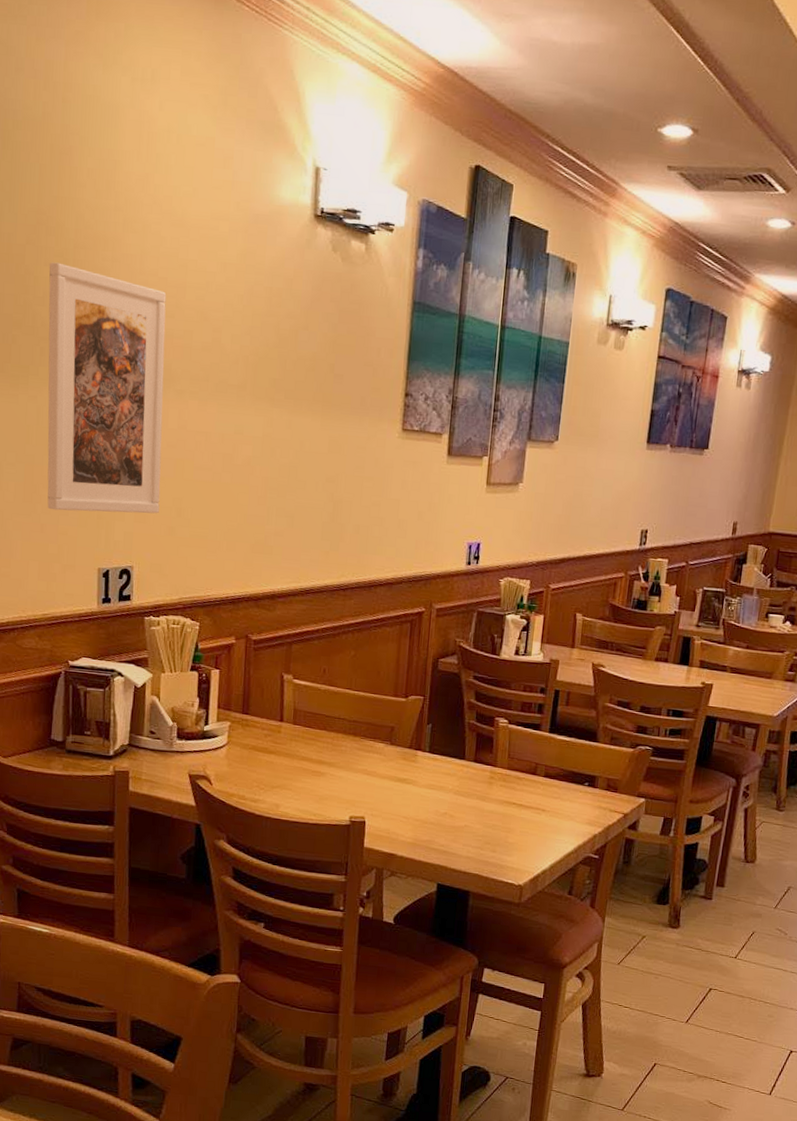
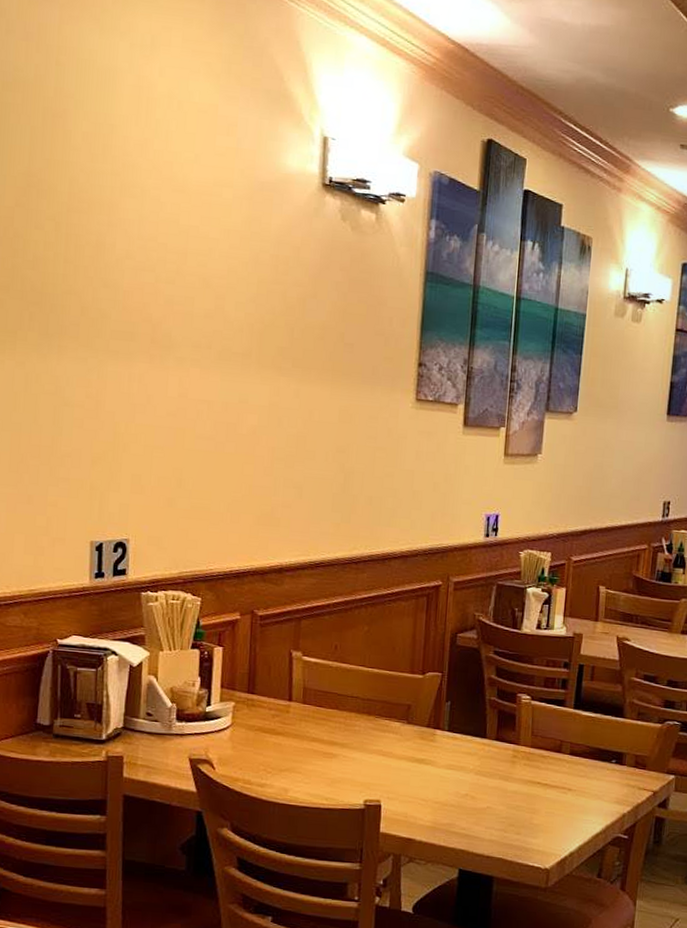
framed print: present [47,262,167,514] -> none [35,225,167,485]

